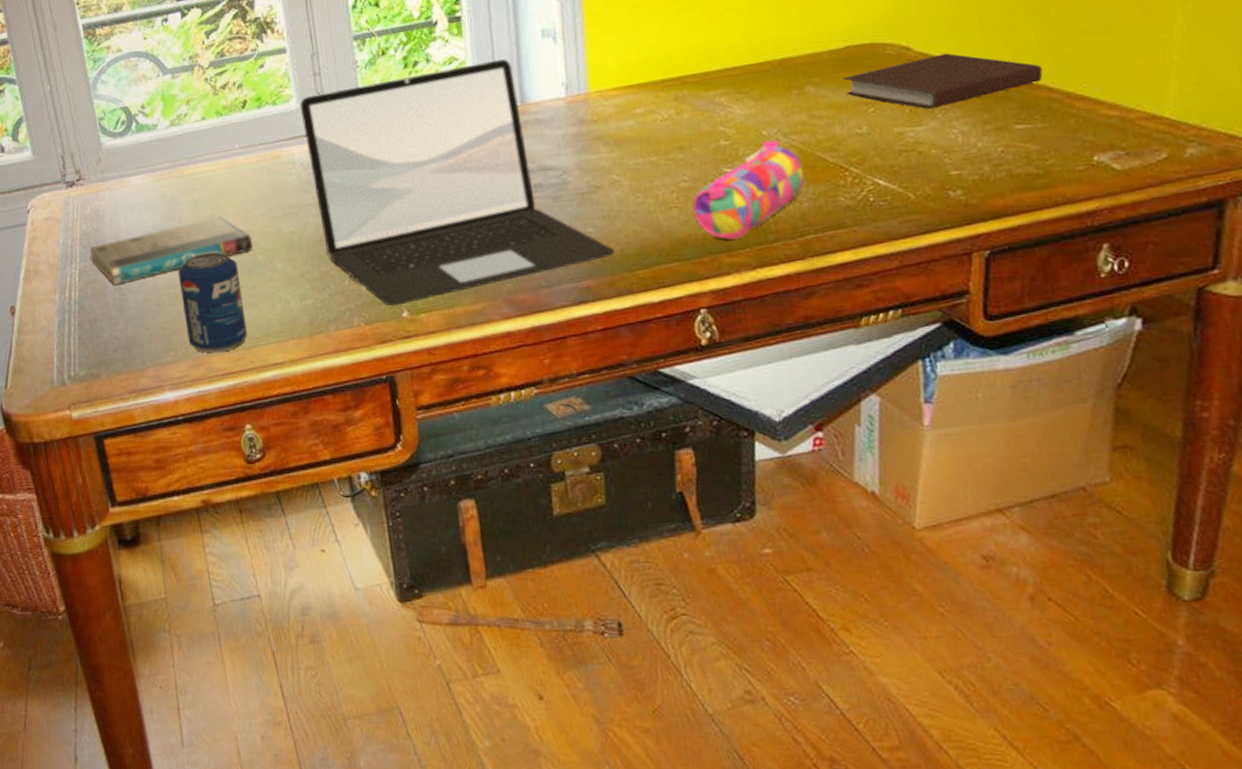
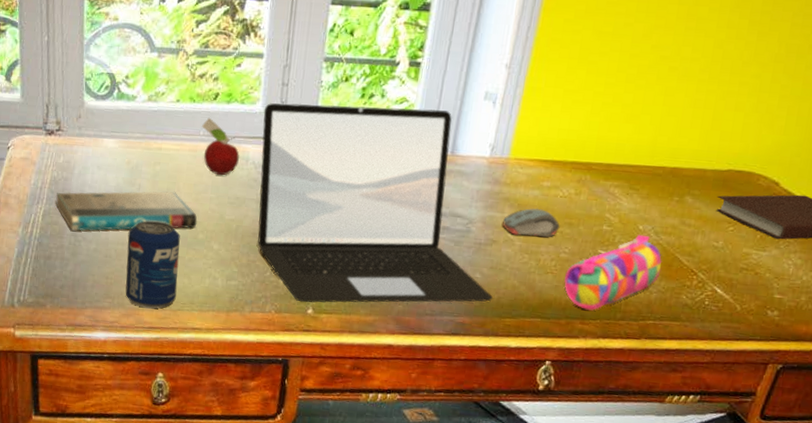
fruit: none [235,128,285,187] -> present [202,117,239,176]
computer mouse: none [601,139,670,175] -> present [502,208,560,237]

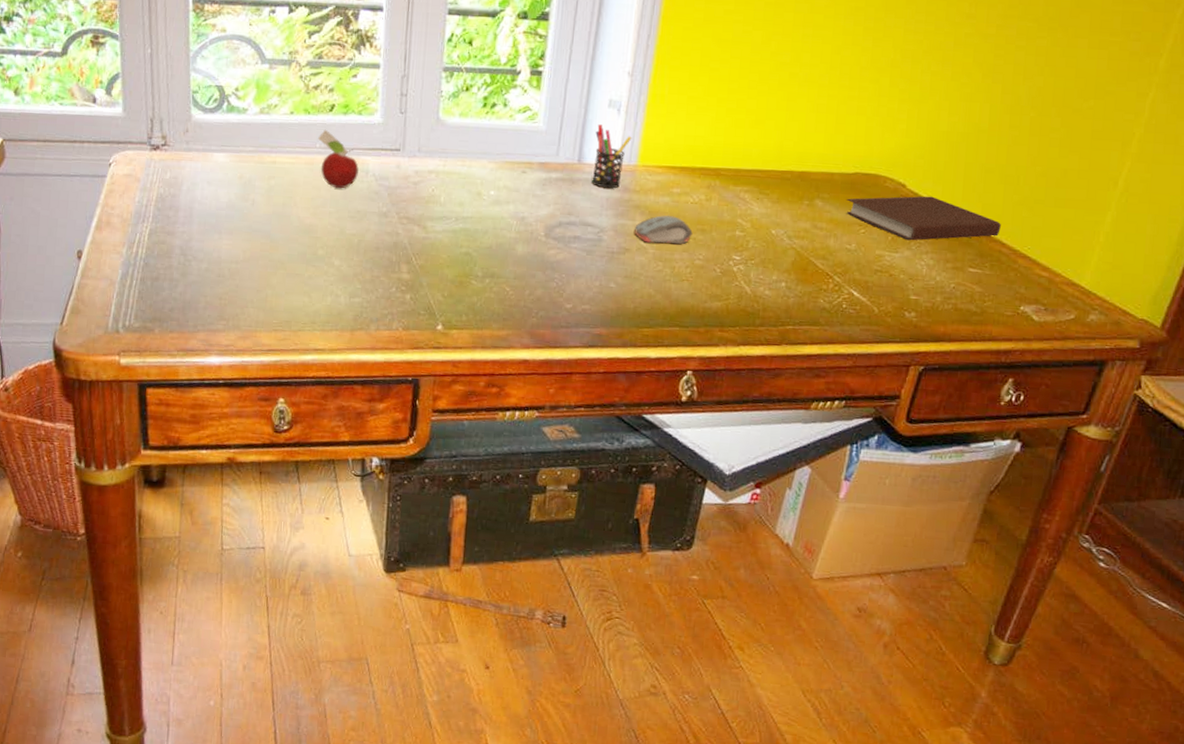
book: present [55,191,197,231] -> none [162,206,316,250]
beverage can: present [125,220,180,309] -> none [241,236,299,330]
laptop: present [258,103,493,303] -> none [381,113,629,319]
pen holder: none [463,117,506,181] -> present [592,124,632,189]
pencil case: present [564,234,663,311] -> none [700,239,798,317]

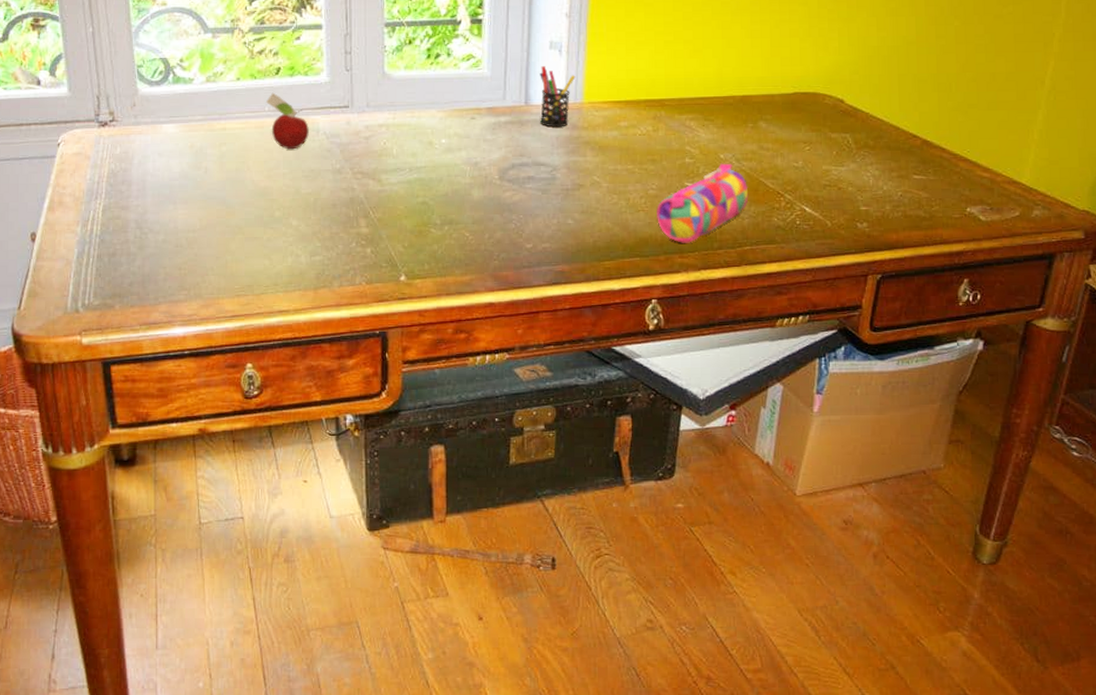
computer mouse: present [634,215,693,244] -> none [587,148,644,177]
pencil case: none [700,239,798,317] -> present [657,163,749,243]
notebook: present [846,196,1001,241] -> none [788,109,939,154]

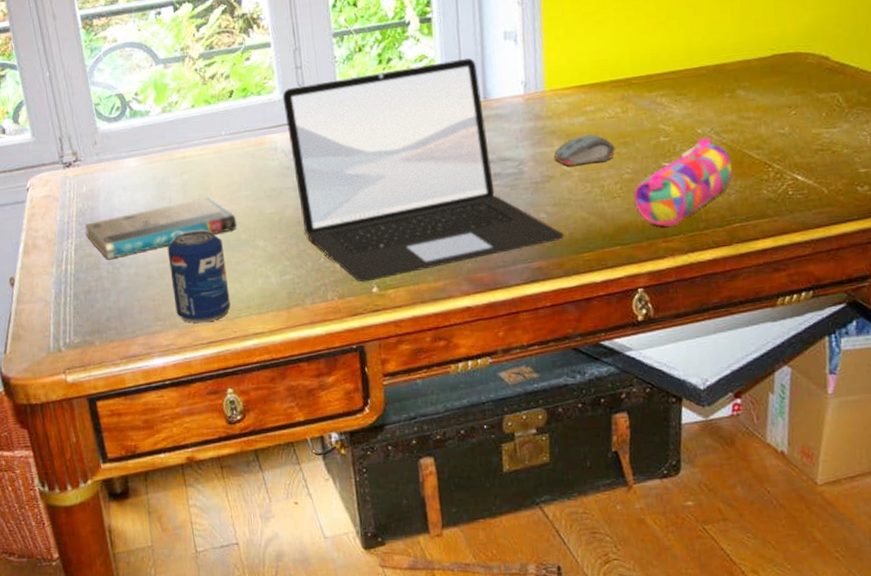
book: none [115,172,272,223] -> present [85,198,237,259]
beverage can: none [198,203,258,296] -> present [167,229,231,324]
fruit: present [266,92,309,150] -> none [222,116,268,171]
laptop: none [329,63,588,270] -> present [282,58,564,282]
pen holder: present [540,66,576,128] -> none [496,58,534,120]
computer mouse: none [587,148,644,177] -> present [554,134,616,166]

